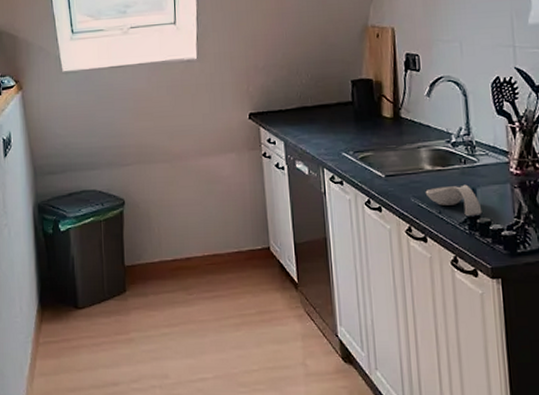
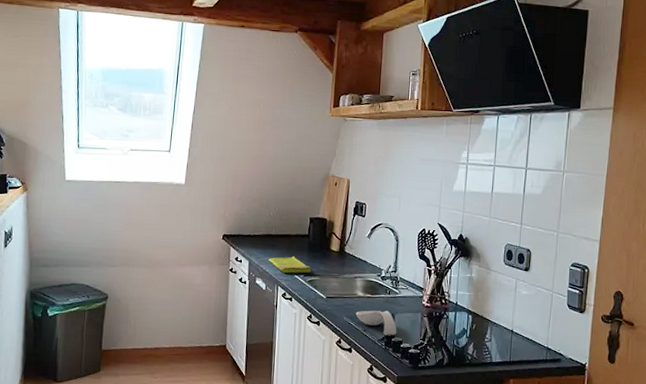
dish towel: none [308,130,362,151] -> present [268,256,312,273]

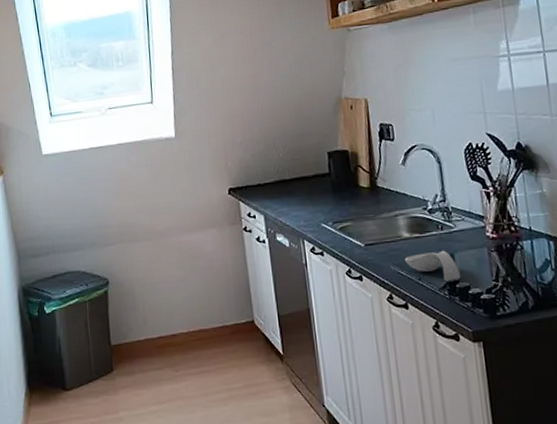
dish towel: present [268,256,312,273] -> none [287,201,341,223]

